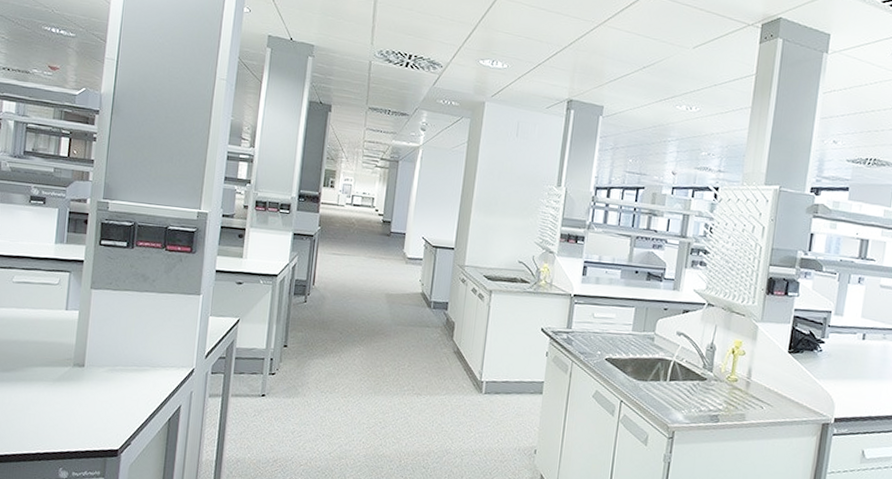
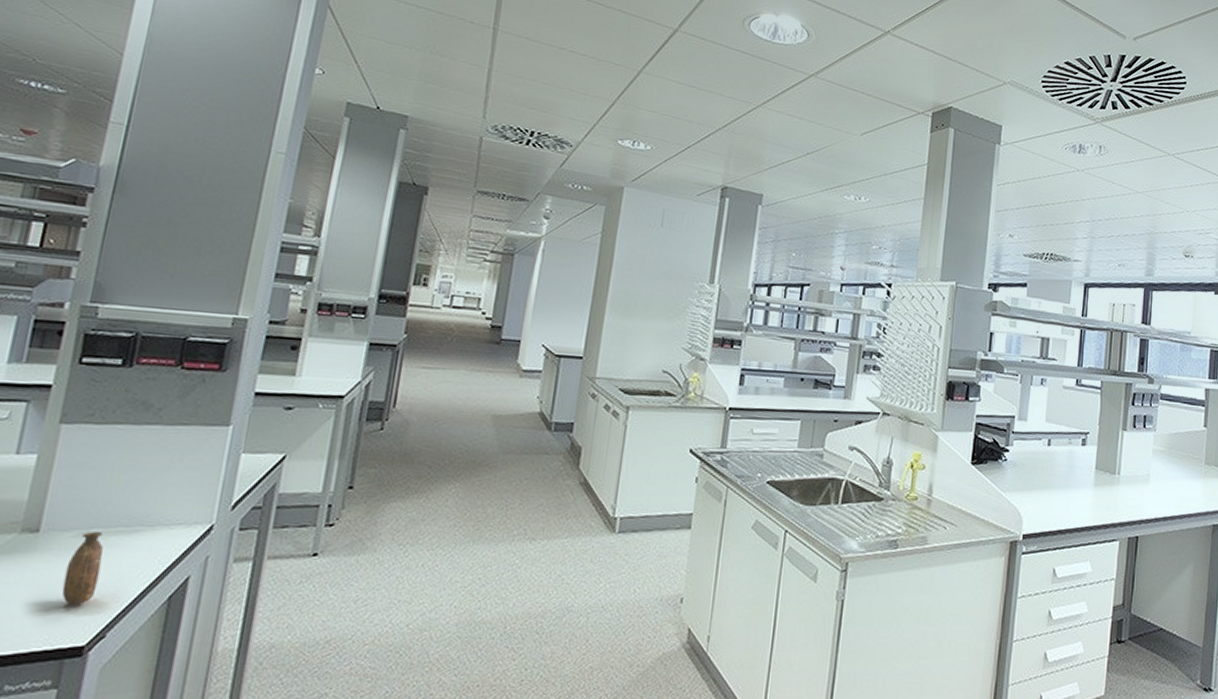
flask: none [101,369,125,421] -> present [61,532,103,606]

